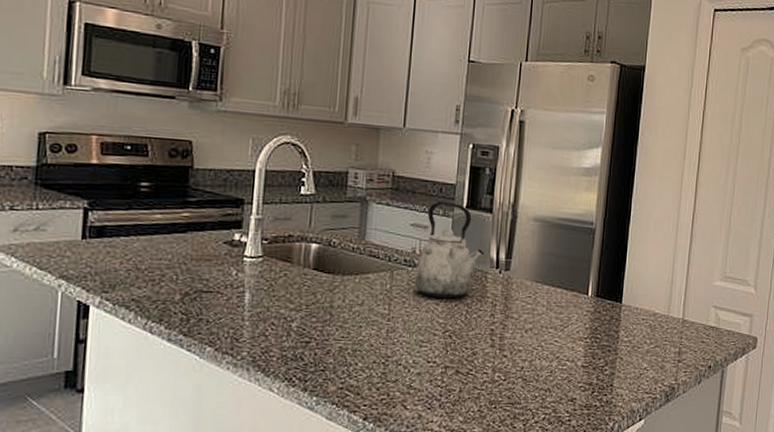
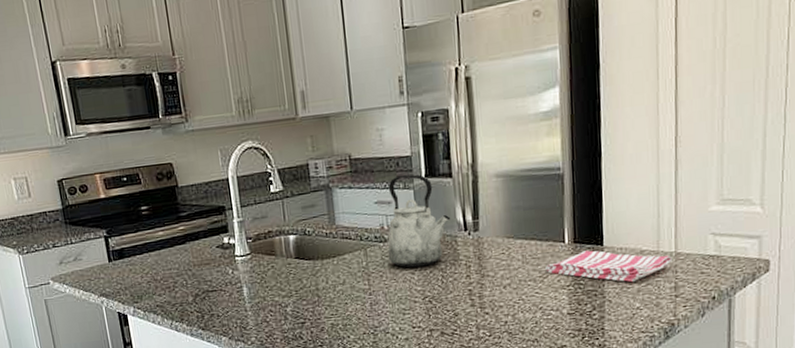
dish towel: none [567,306,679,343] -> present [545,250,672,283]

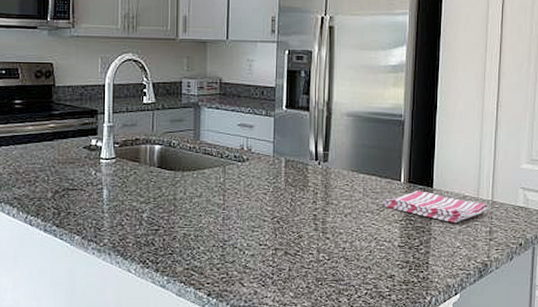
kettle: present [388,174,451,268] -> none [244,103,304,189]

